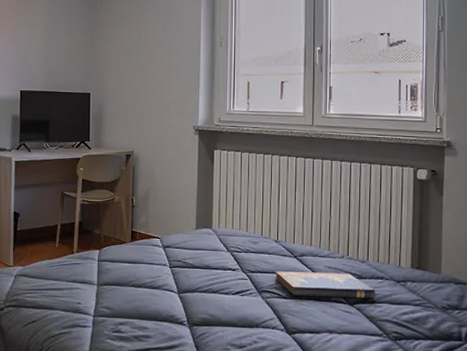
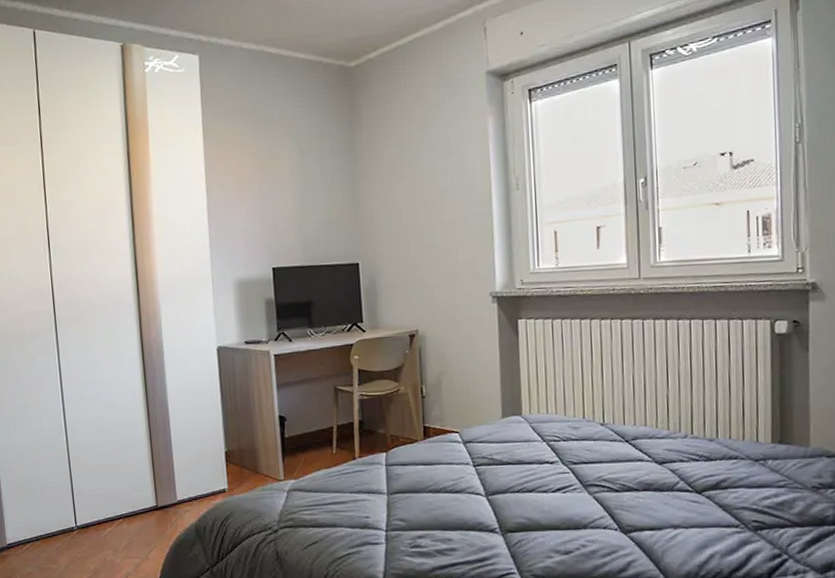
hardcover book: present [275,271,375,299] -> none [602,455,729,488]

